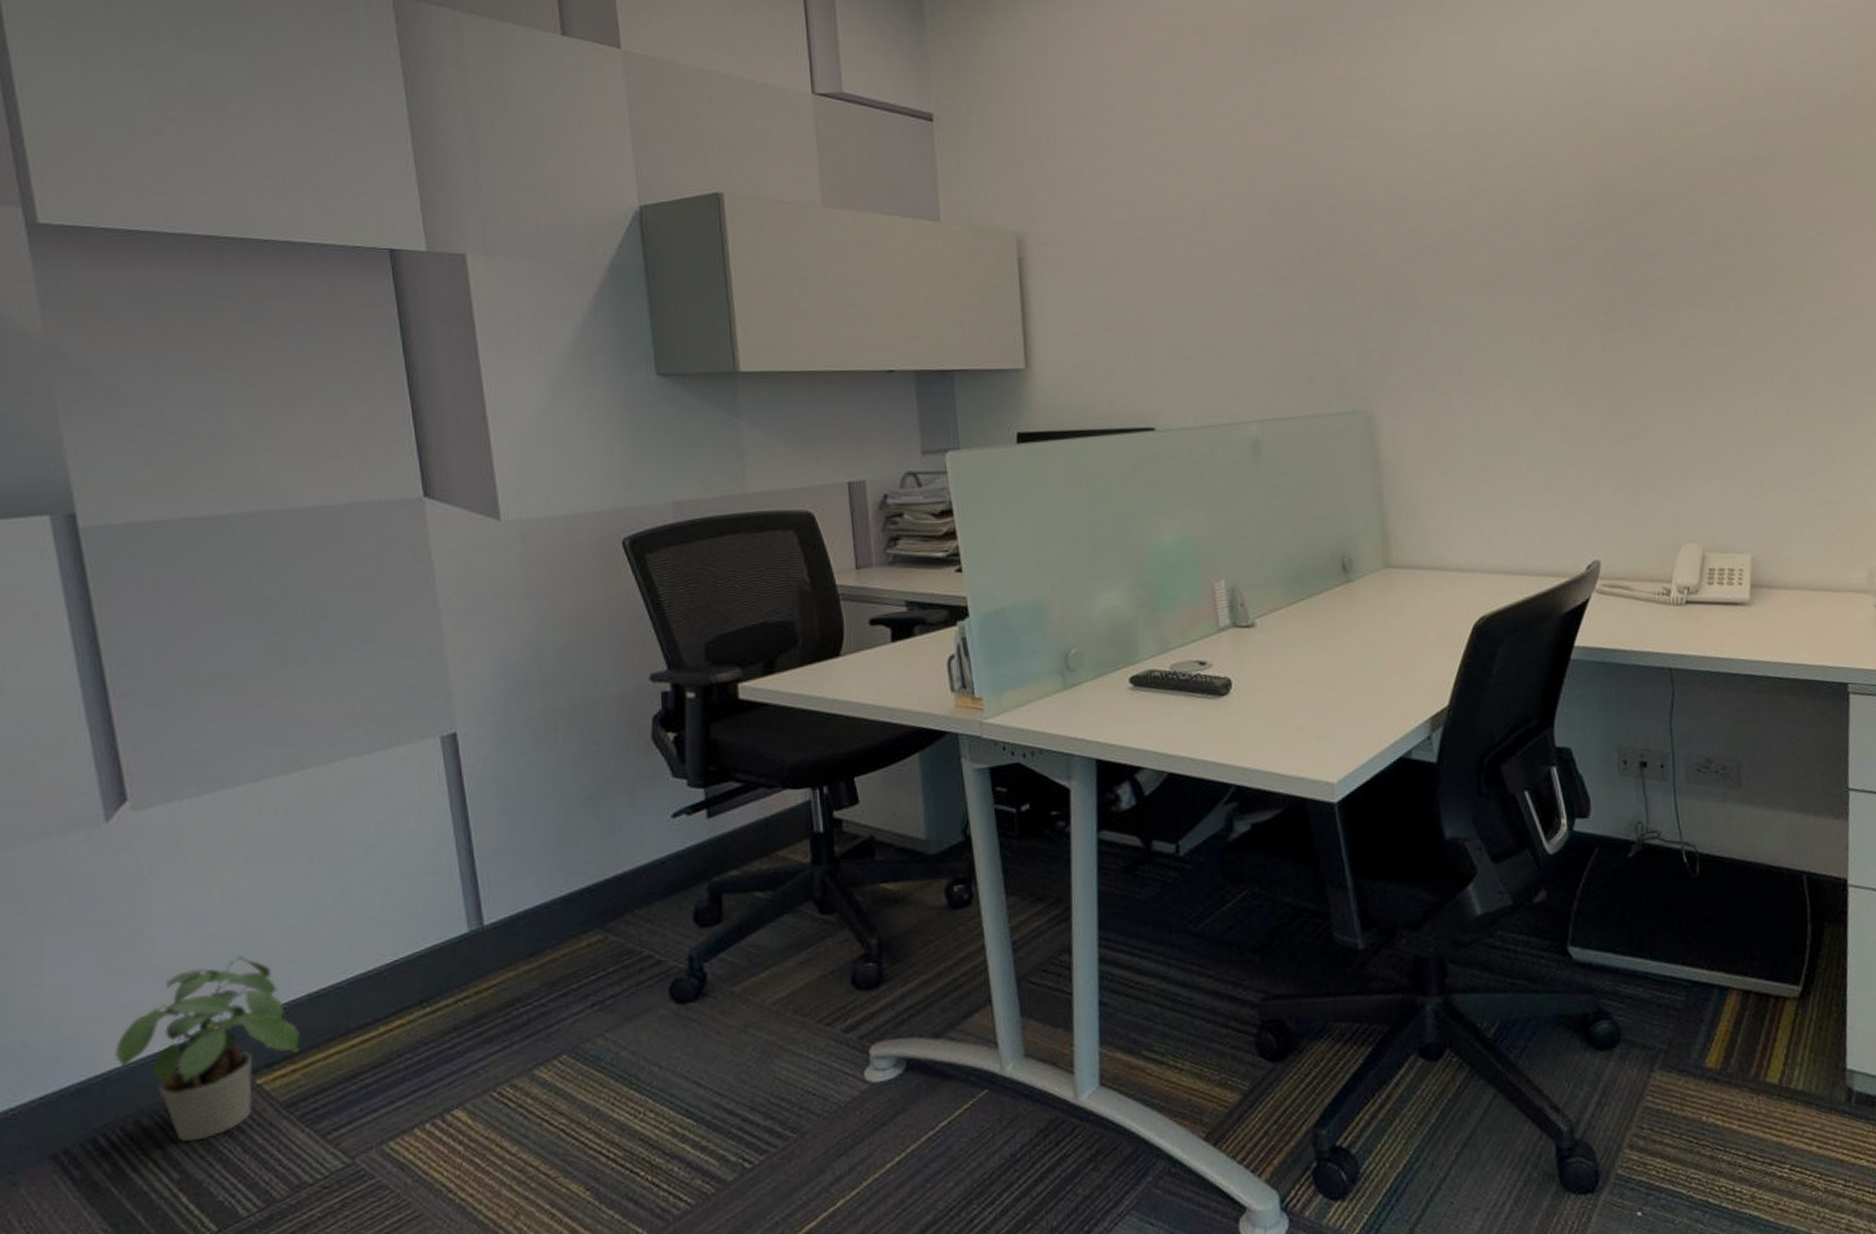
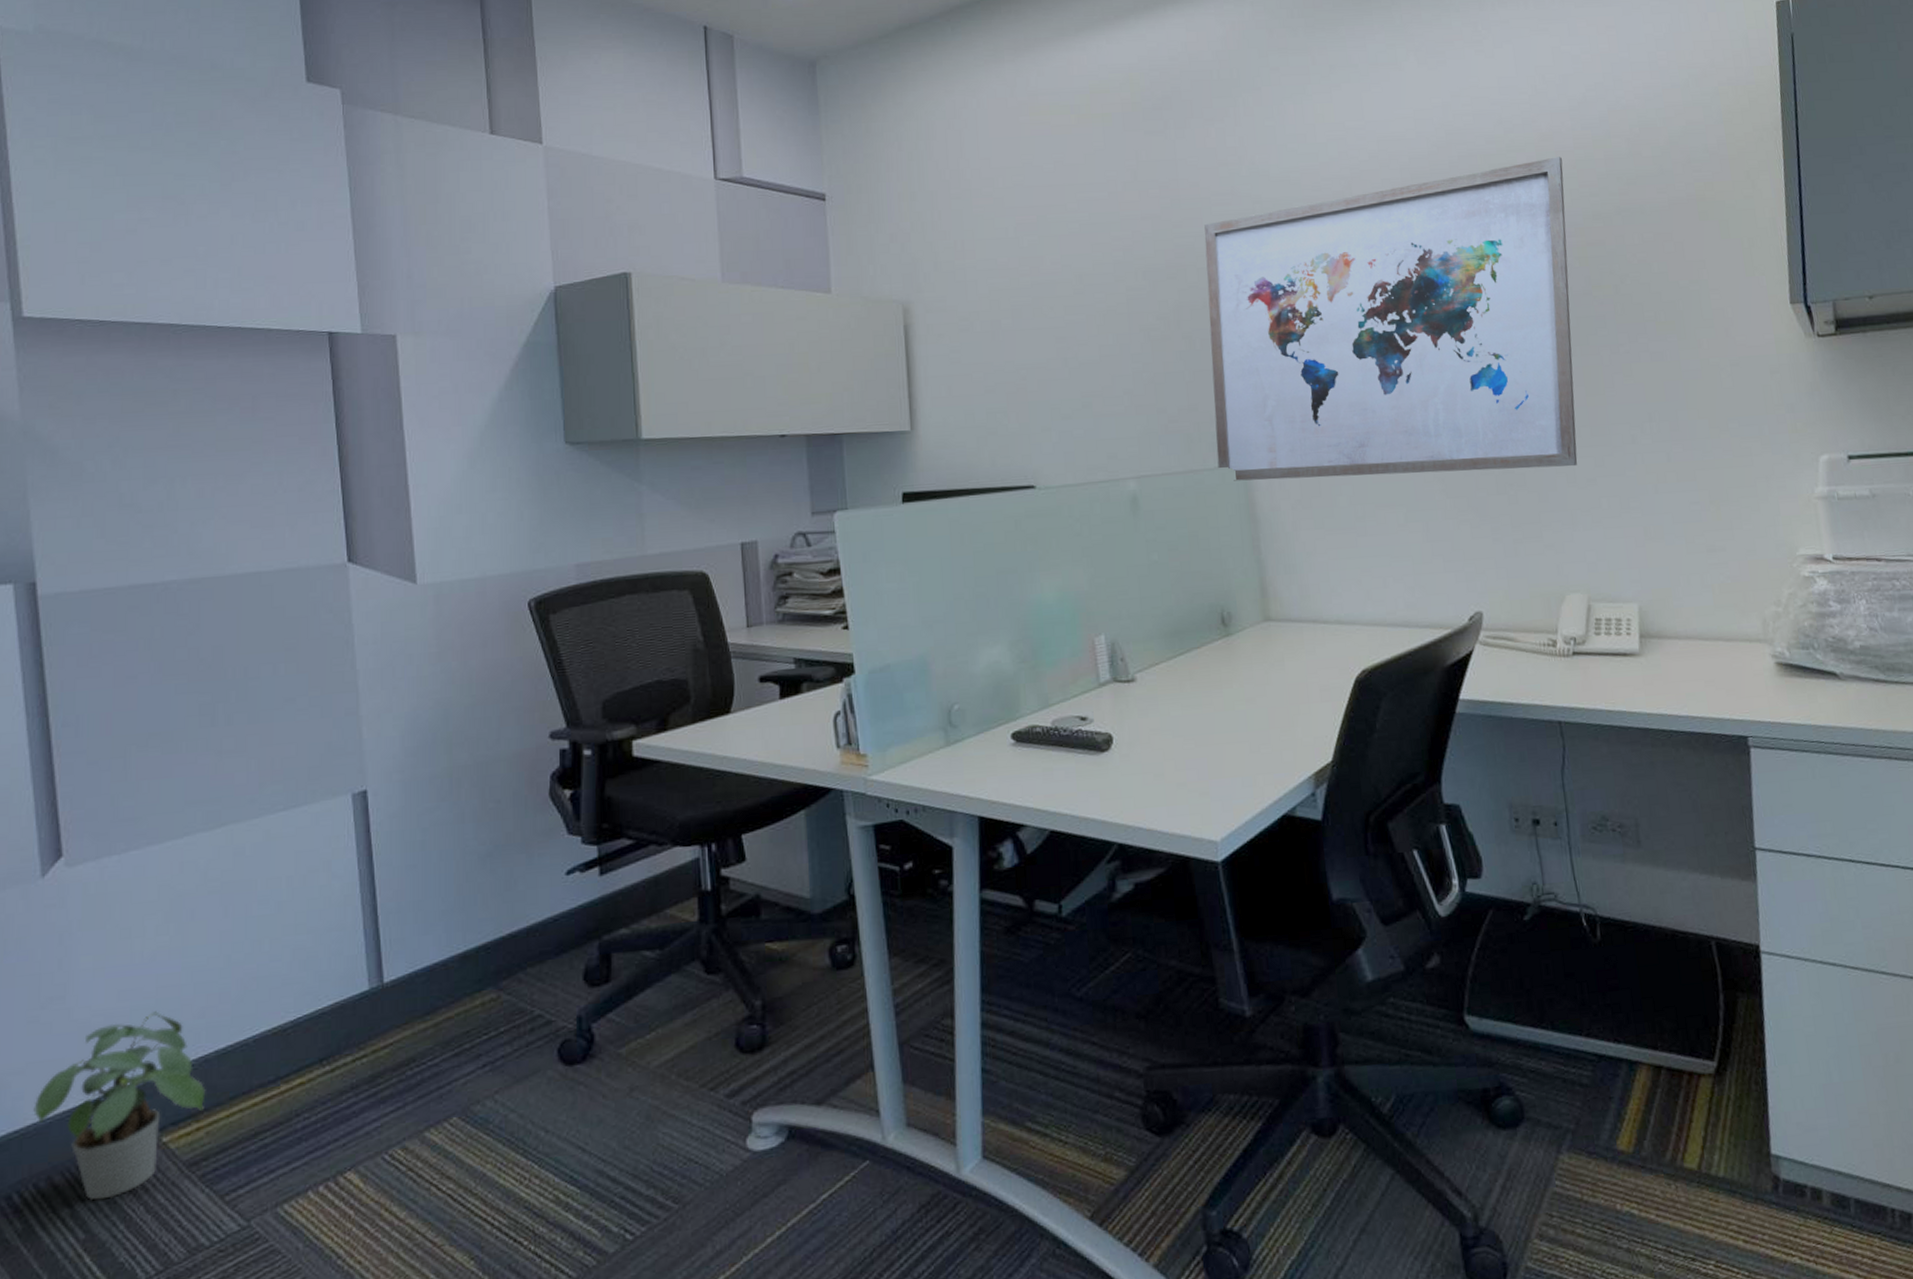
wall art: none [1332,100,1699,427] -> present [1204,157,1578,481]

